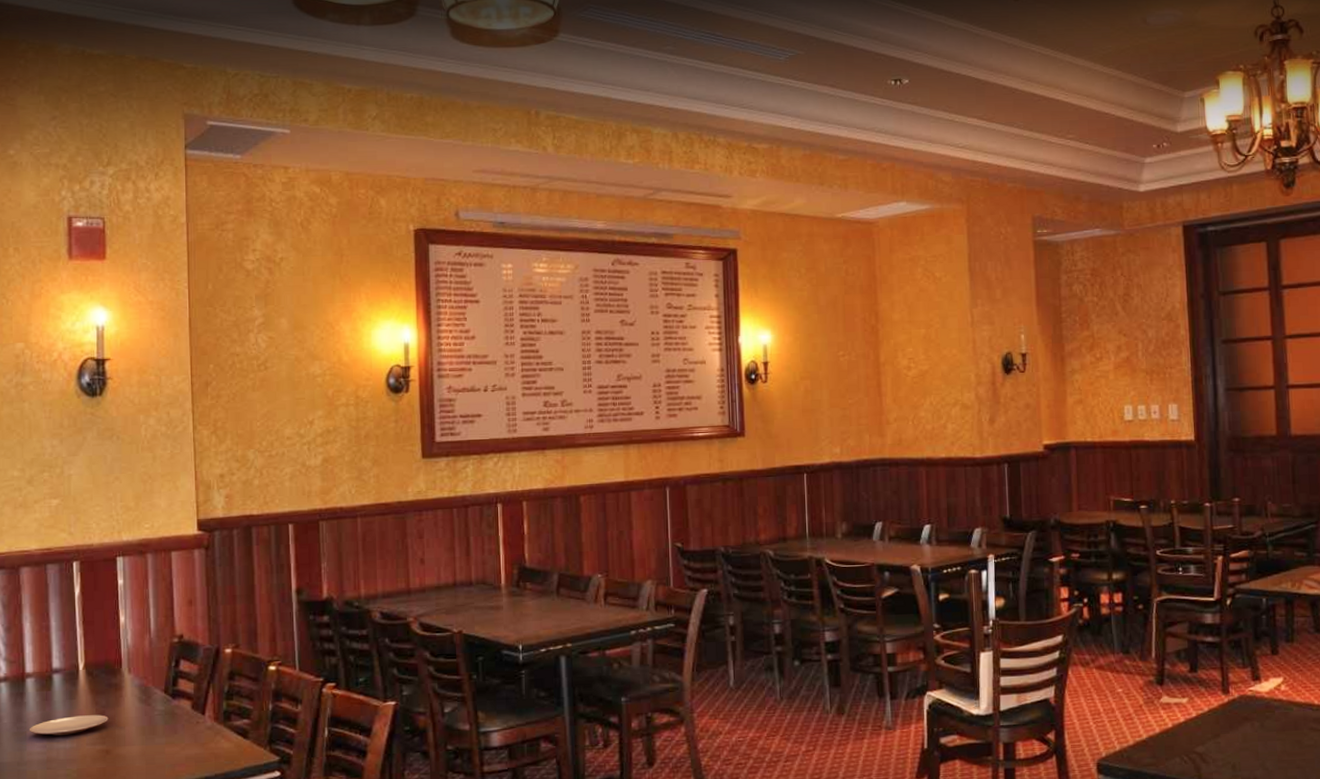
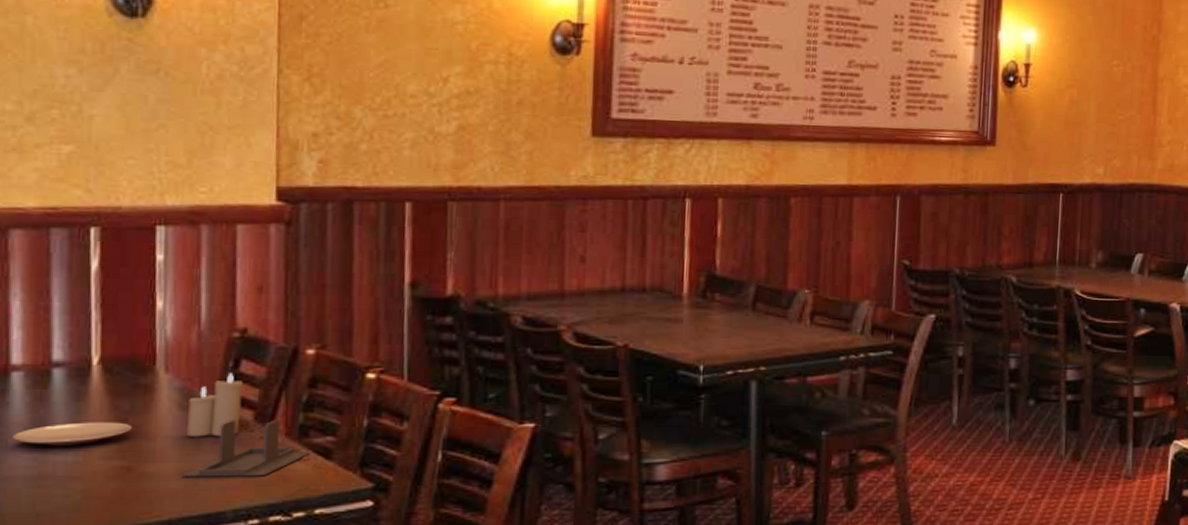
napkin holder: none [144,707,232,757] -> present [182,420,309,477]
candle: none [145,670,183,724] -> present [186,372,244,437]

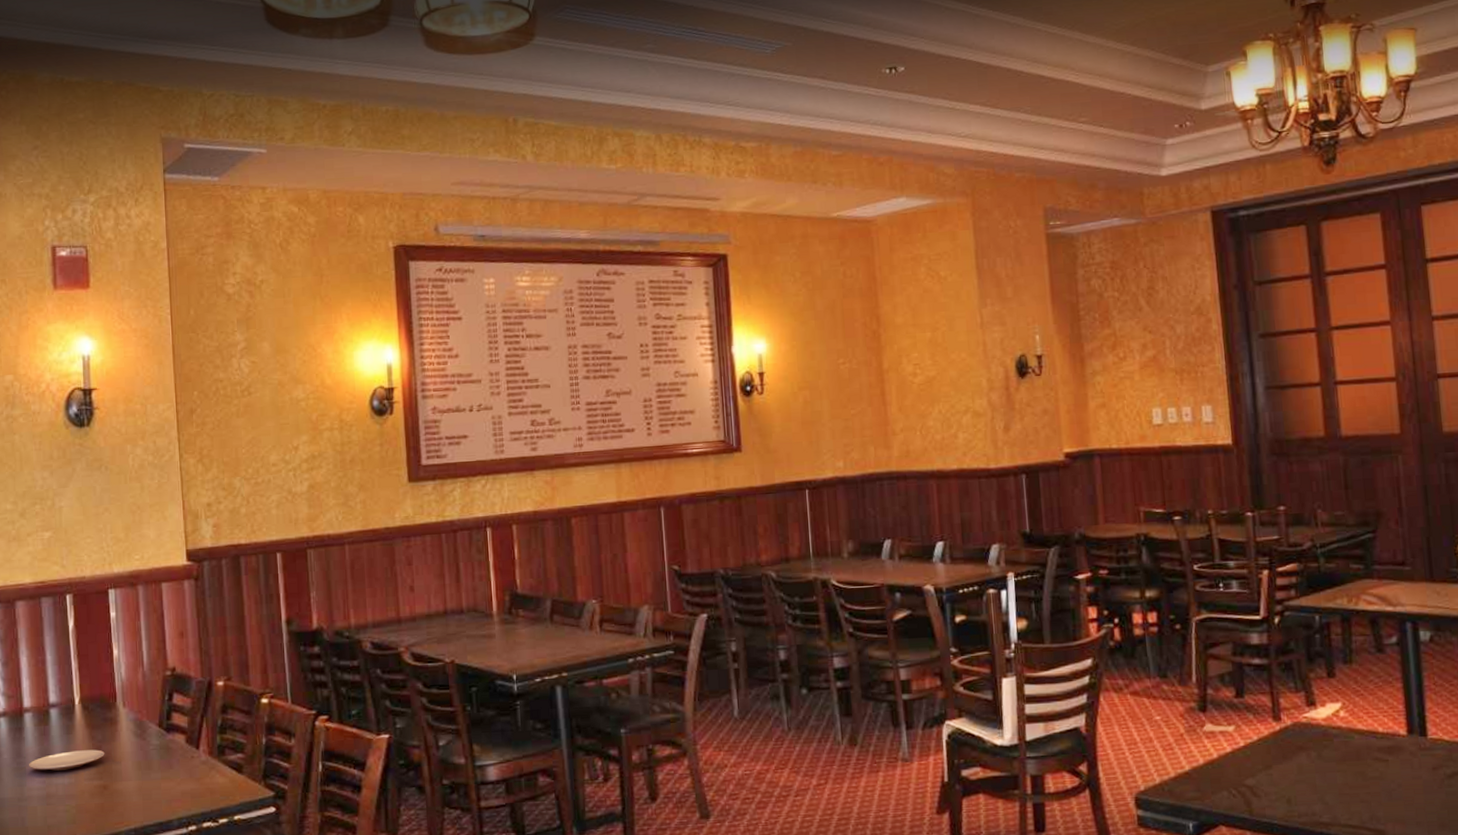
napkin holder: present [182,420,309,477] -> none [141,742,226,792]
candle: present [186,372,244,437] -> none [140,704,177,759]

